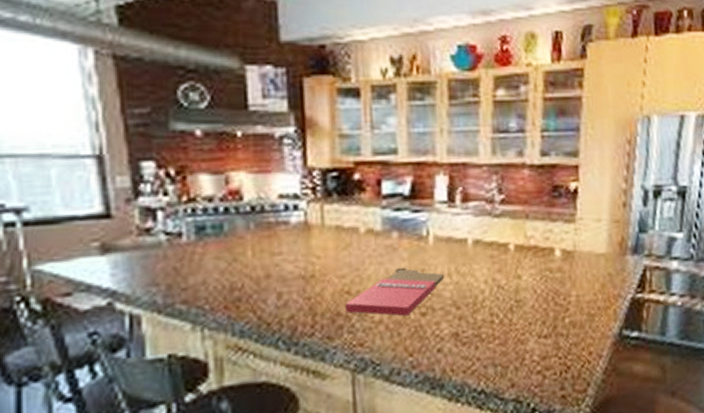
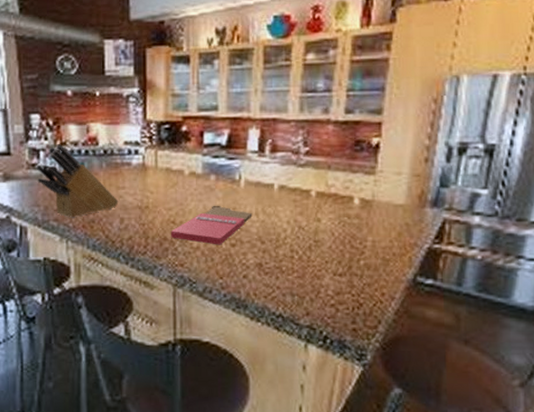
knife block: none [152,201,274,298] -> present [36,144,119,218]

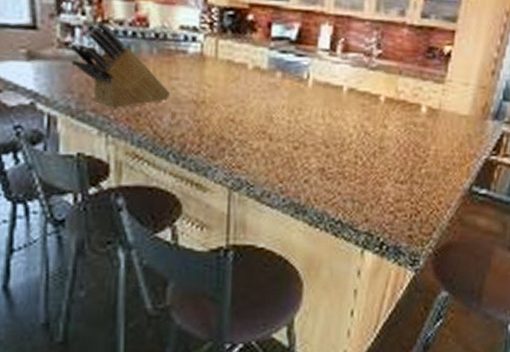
cutting board: present [170,205,253,245] -> none [228,104,319,148]

